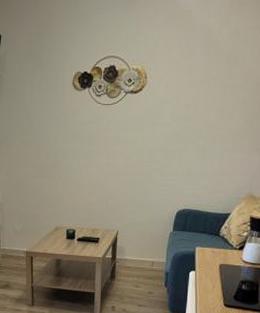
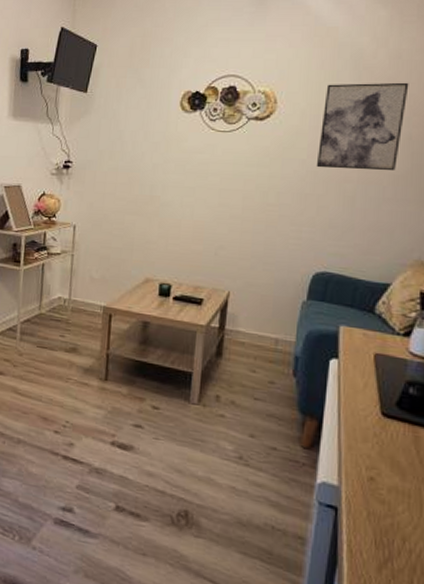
wall art: none [177,55,244,129] -> present [316,82,409,171]

